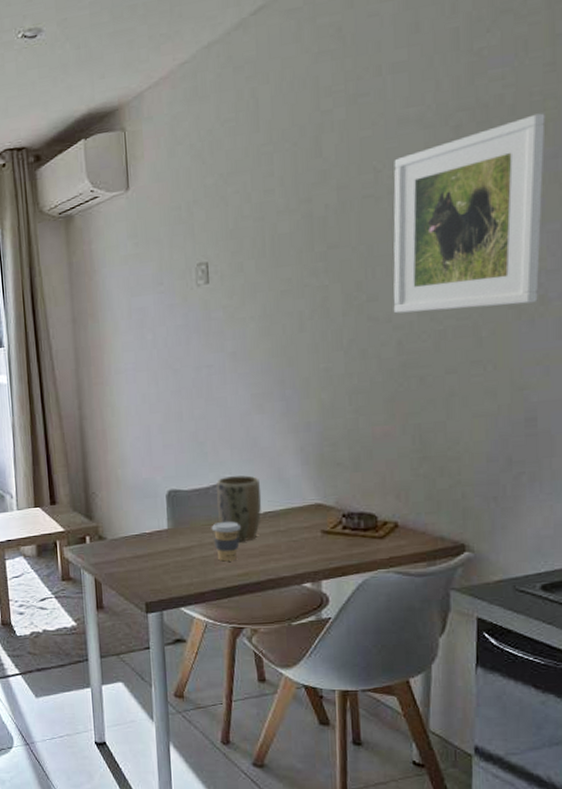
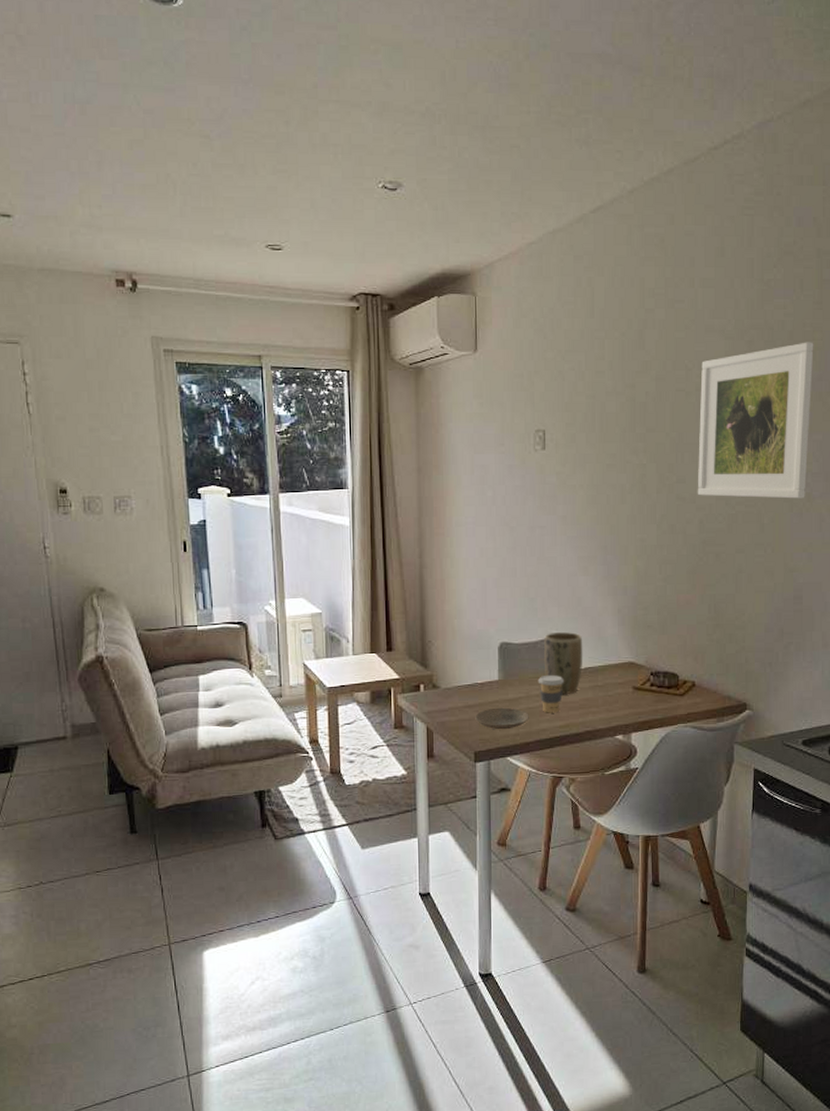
plate: none [144,557,203,580] -> present [475,707,529,730]

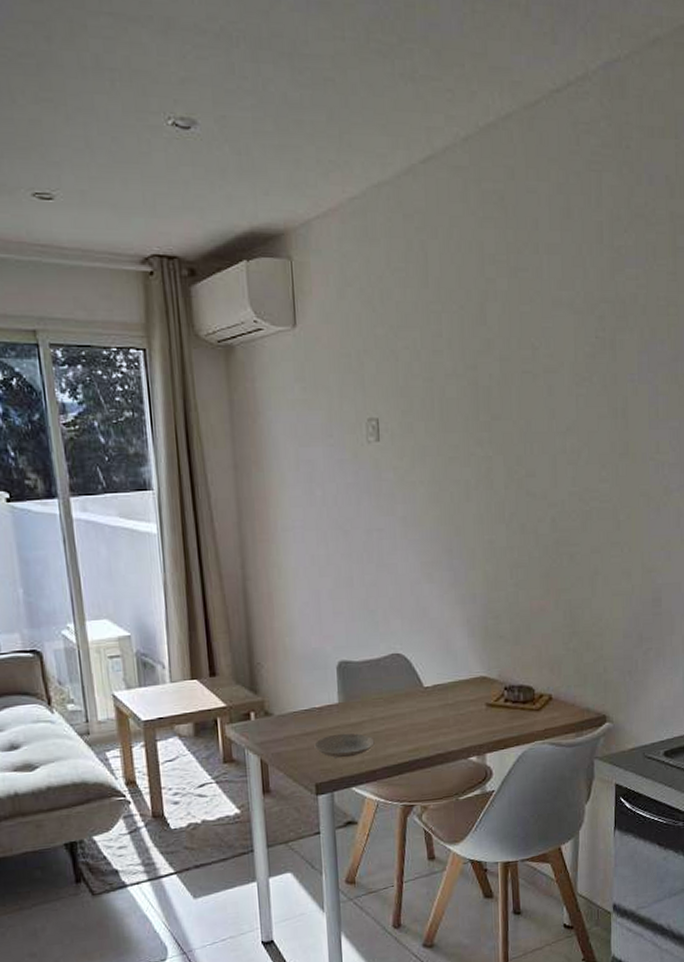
coffee cup: present [537,674,564,713] -> none [382,694,411,737]
plant pot: present [543,632,583,695] -> none [387,646,431,717]
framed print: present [697,342,814,499] -> none [548,317,669,493]

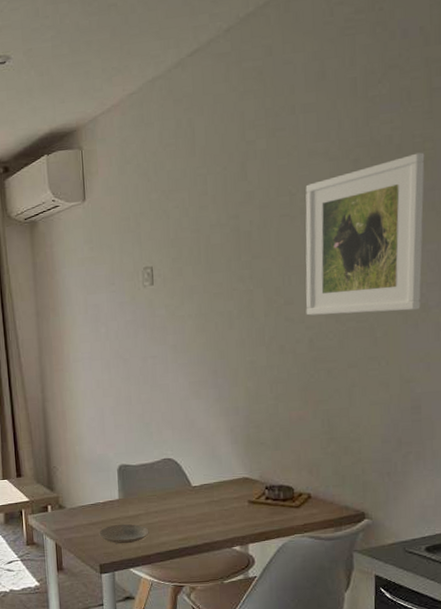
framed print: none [548,317,669,493] -> present [305,152,425,316]

